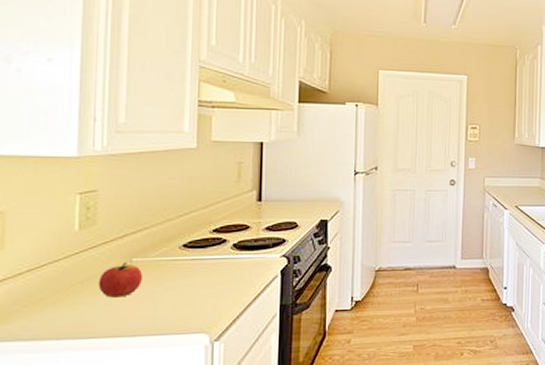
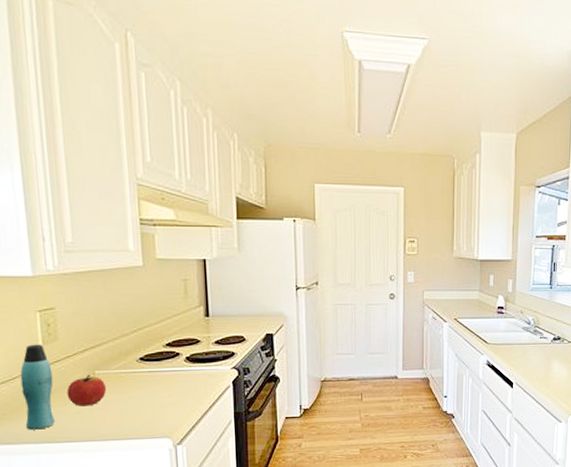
bottle: none [46,228,85,324] -> present [20,344,56,430]

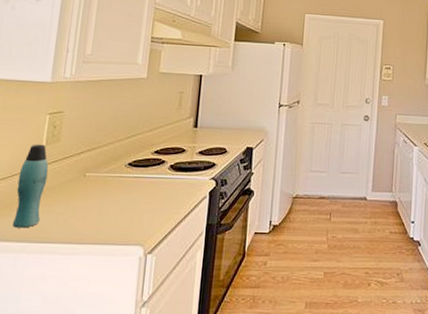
apple: present [66,374,107,407] -> none [56,176,94,208]

